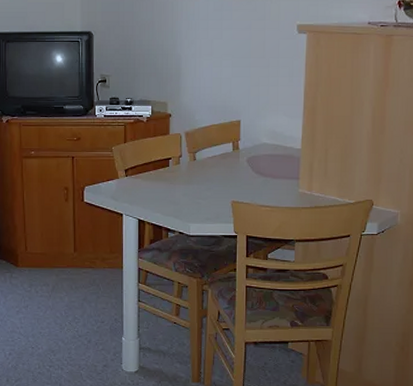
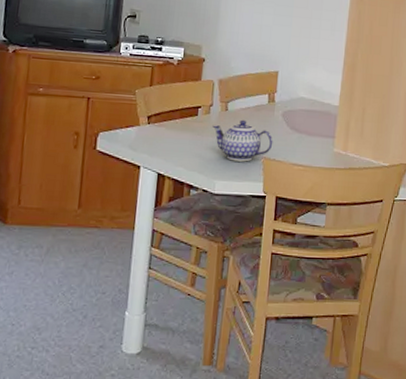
teapot: none [183,167,240,206] -> present [212,119,273,162]

